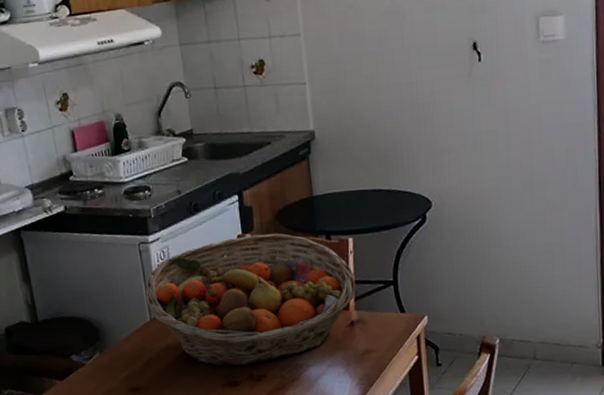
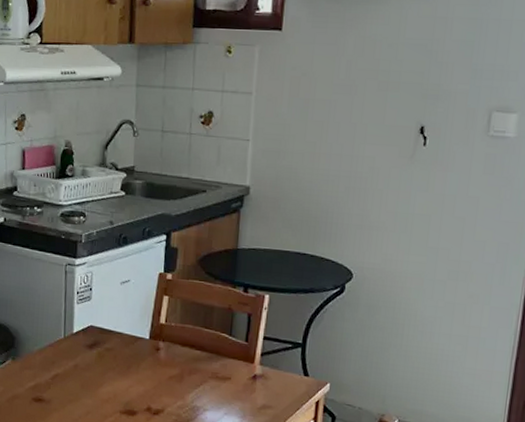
fruit basket: present [145,233,356,367] -> none [63,275,265,399]

